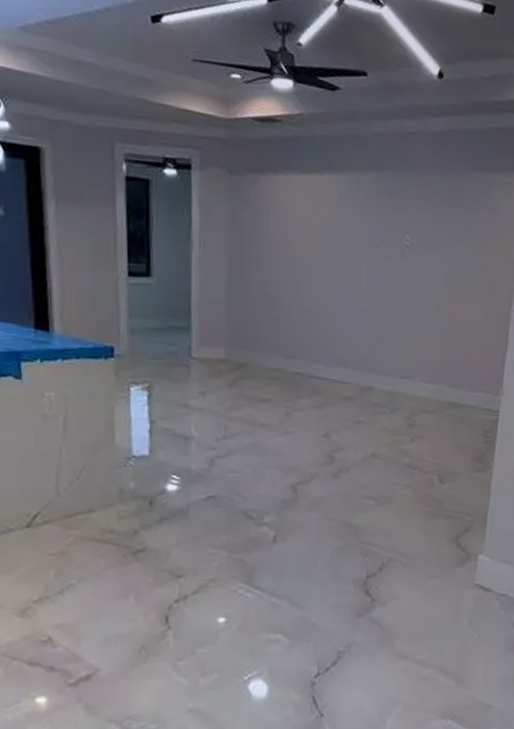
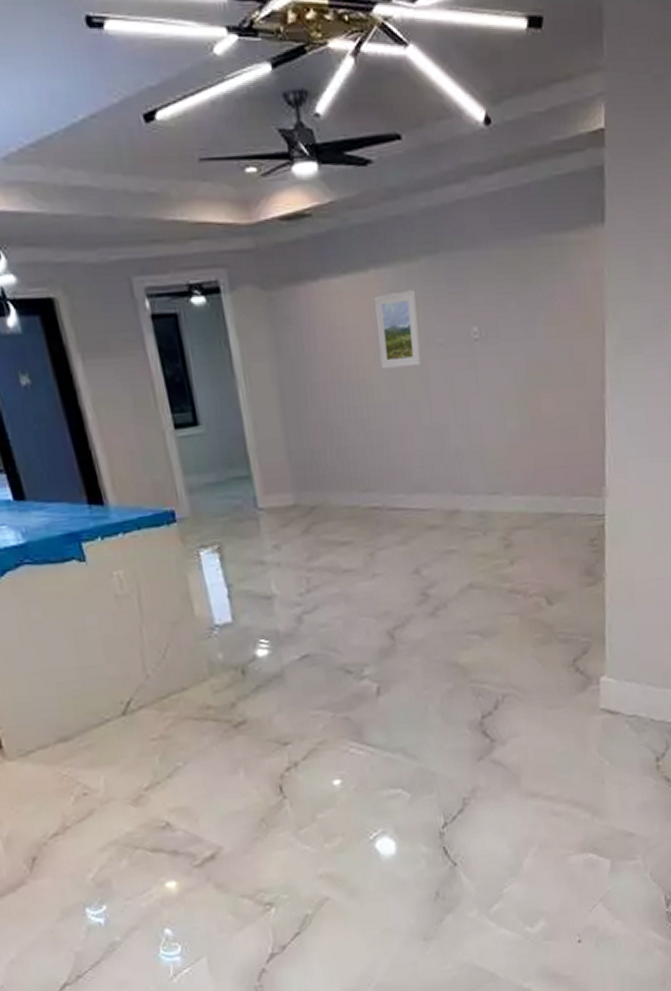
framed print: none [321,195,361,259] -> present [373,290,421,370]

